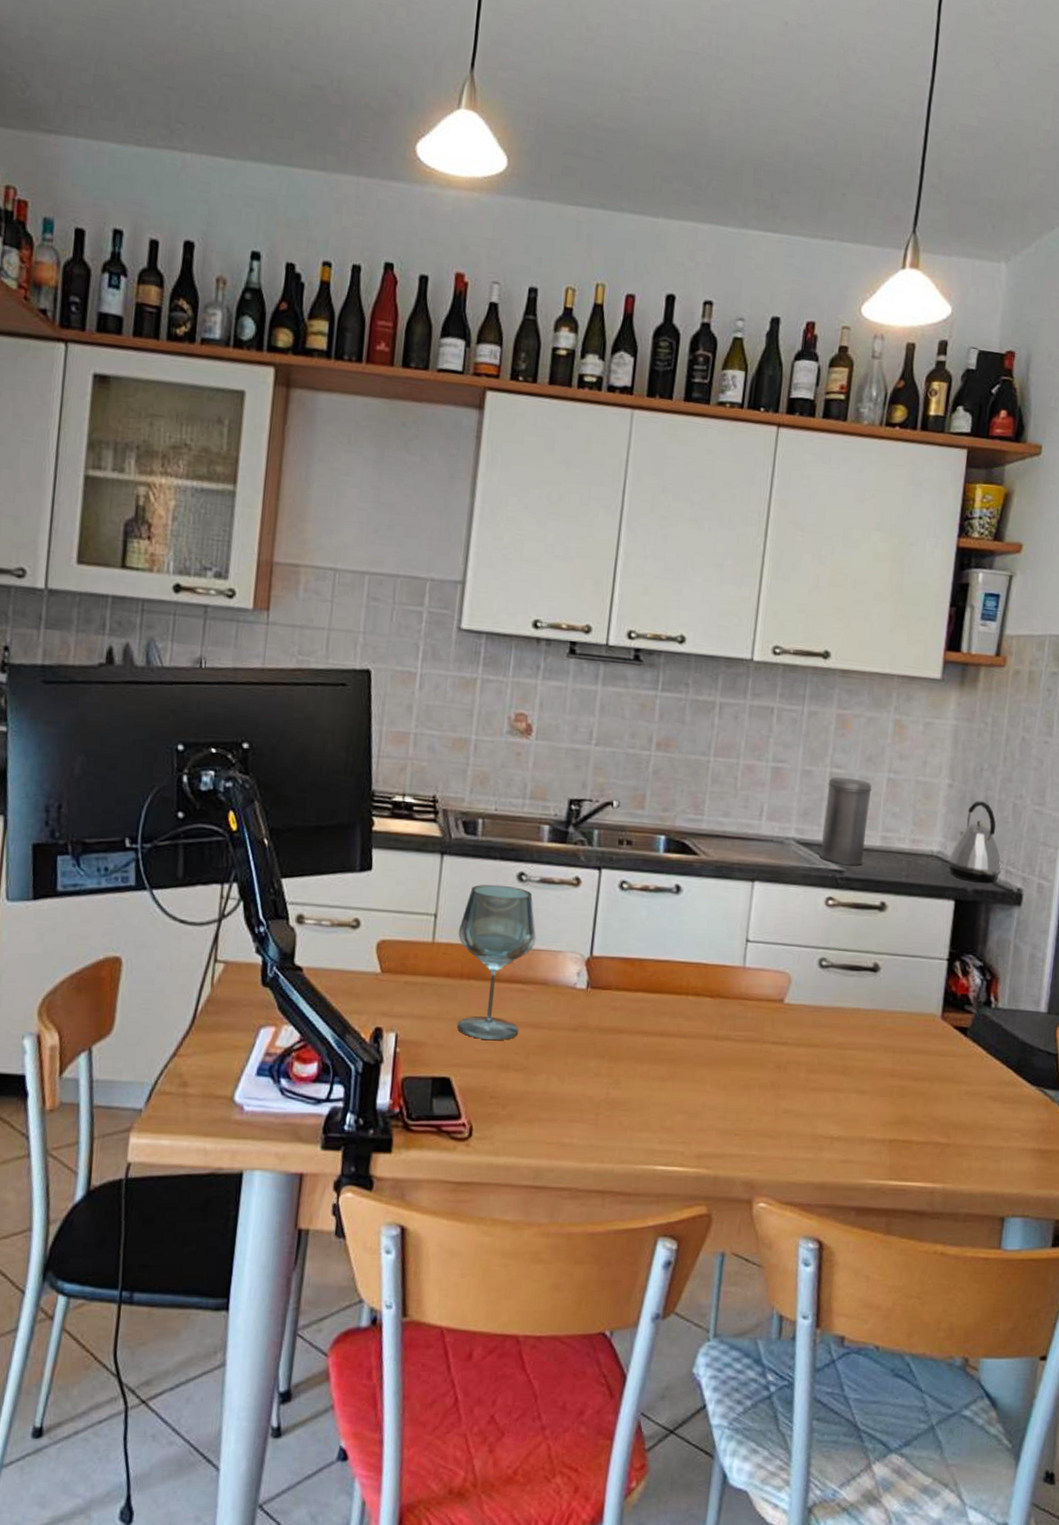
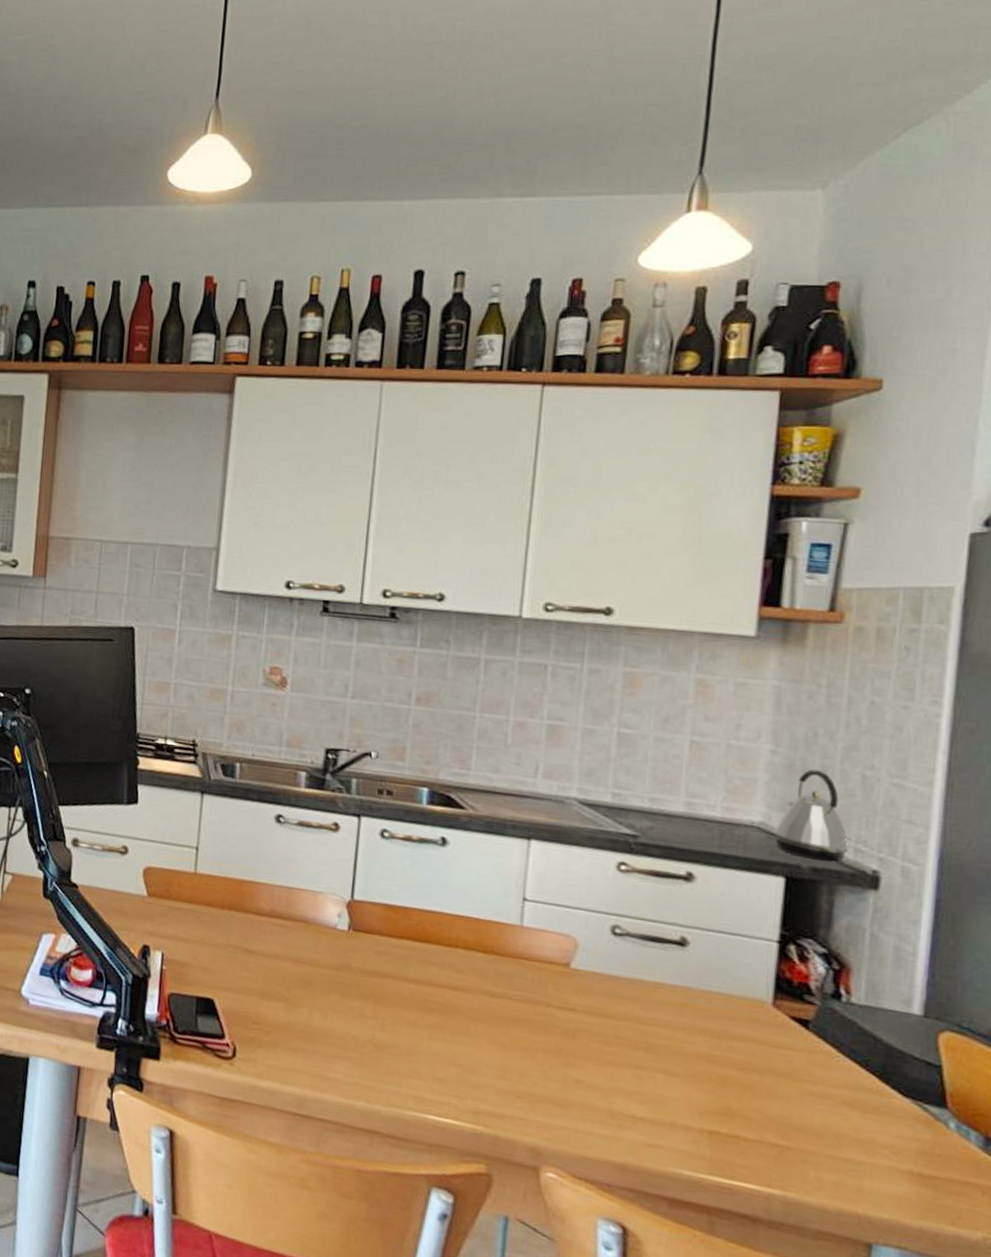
wine glass: present [458,884,537,1041] -> none [218,823,296,971]
canister: present [819,776,872,866] -> none [608,736,671,832]

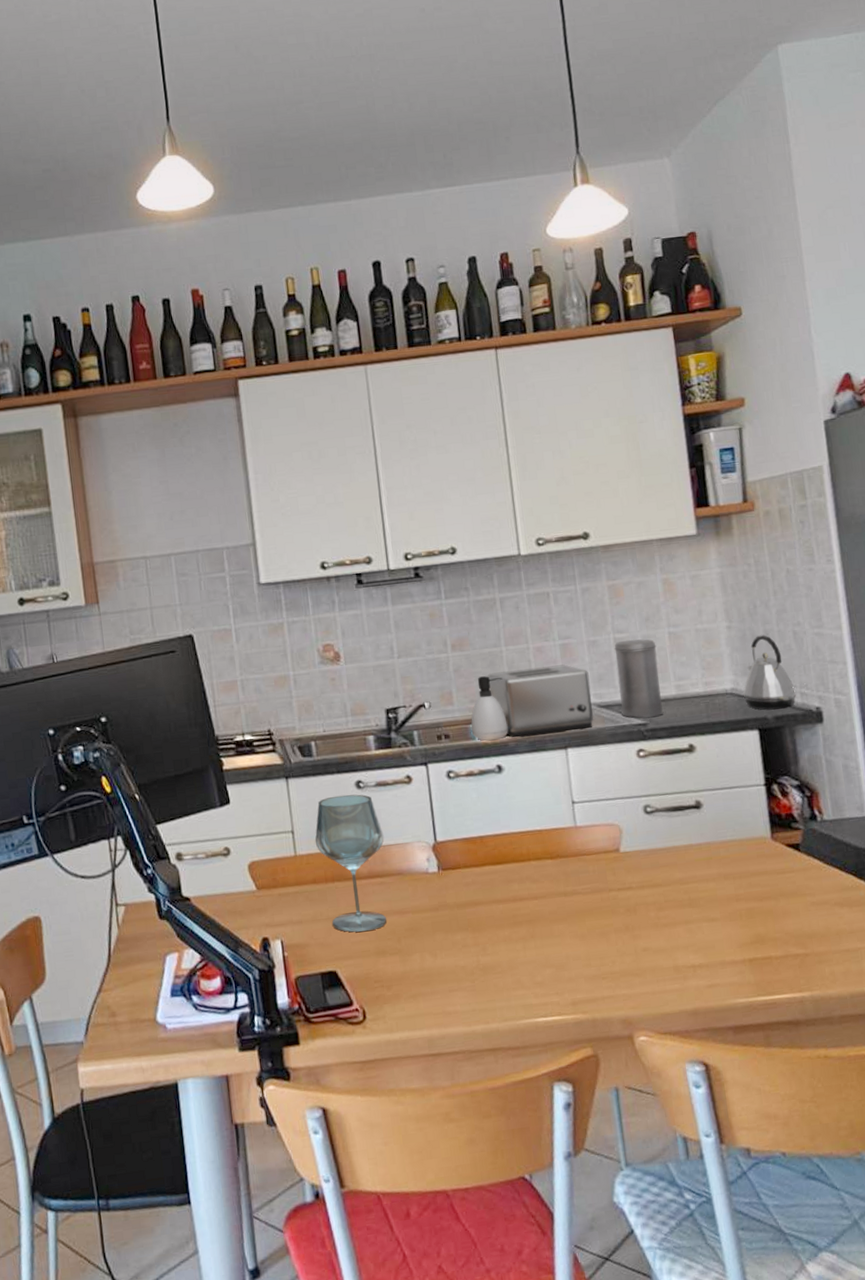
wine glass: none [218,823,296,971] -> present [314,794,387,933]
soap dispenser: none [419,738,470,811] -> present [471,676,509,742]
toaster: none [451,737,576,824] -> present [488,664,594,738]
canister: none [608,736,671,832] -> present [614,639,664,719]

